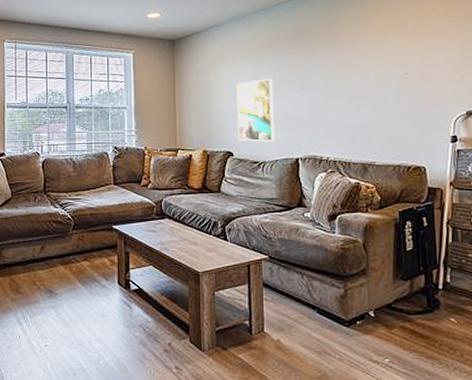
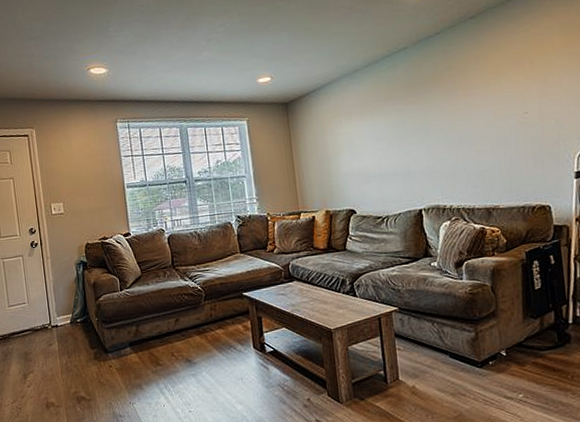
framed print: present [236,79,275,142] -> none [353,132,397,198]

